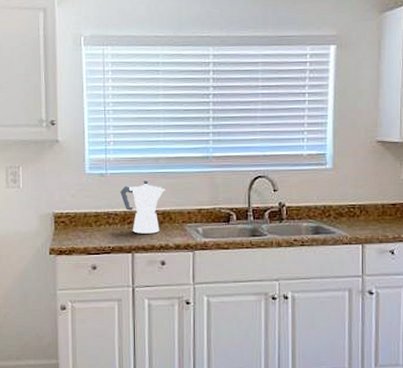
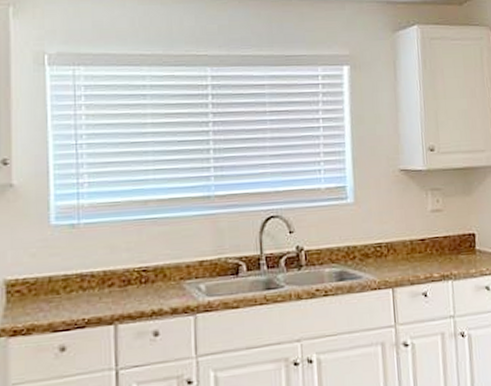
moka pot: present [120,179,166,234] -> none [98,228,158,299]

